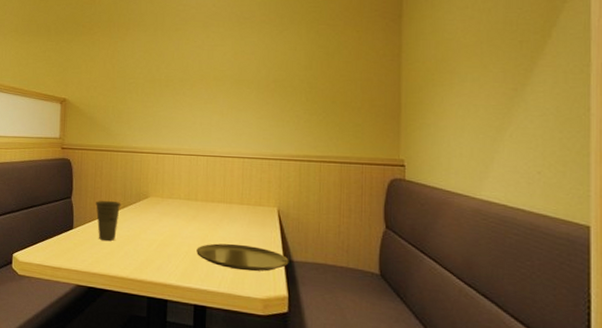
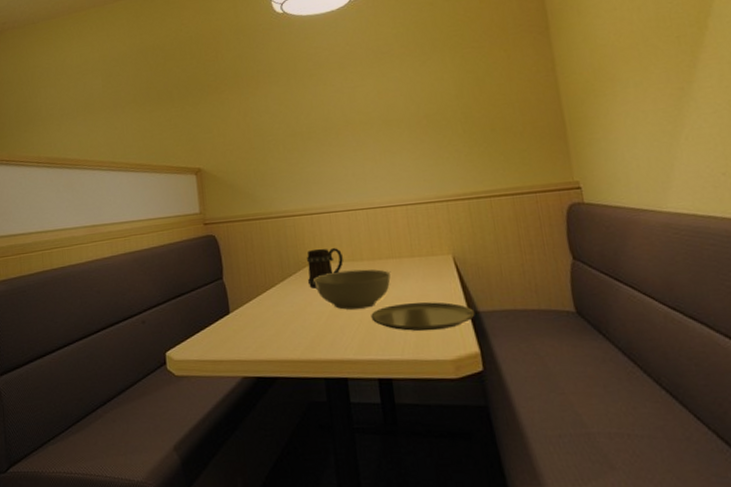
cup: present [96,200,121,241] -> none [251,274,280,321]
beer mug: none [145,184,180,219] -> present [307,248,343,289]
bowl: none [151,207,219,243] -> present [314,269,391,310]

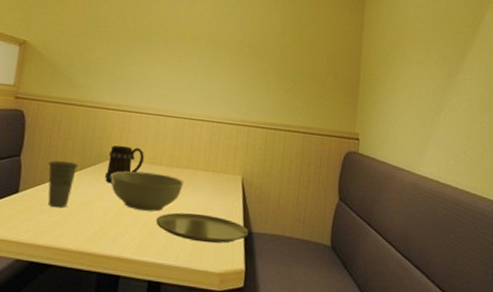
cup: none [251,274,280,321] -> present [47,160,79,208]

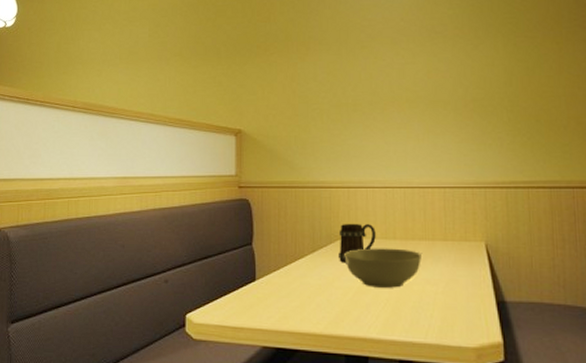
cup: present [47,160,79,208] -> none [281,244,310,292]
plate: present [156,212,249,243] -> none [398,286,502,317]

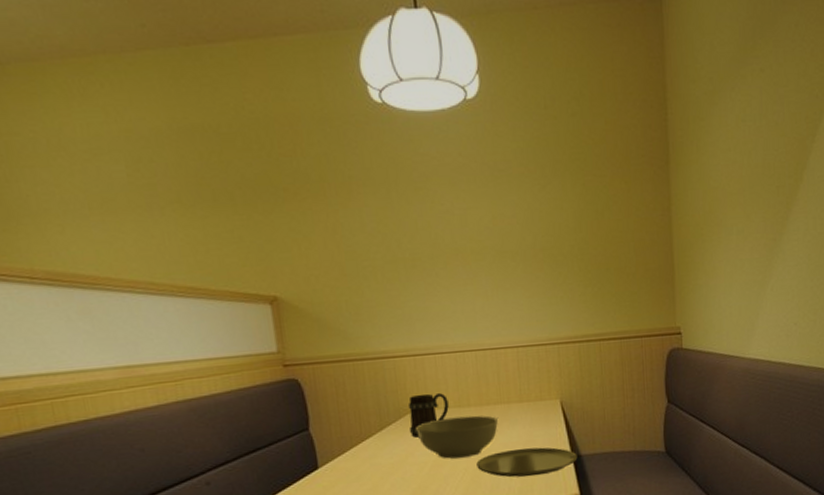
plate: none [398,286,502,317] -> present [476,447,578,478]

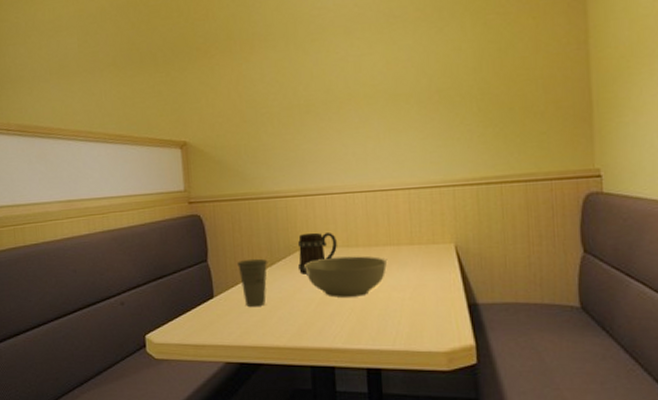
cup: none [343,423,378,475] -> present [237,258,268,306]
plate: present [476,447,578,478] -> none [363,291,474,322]

